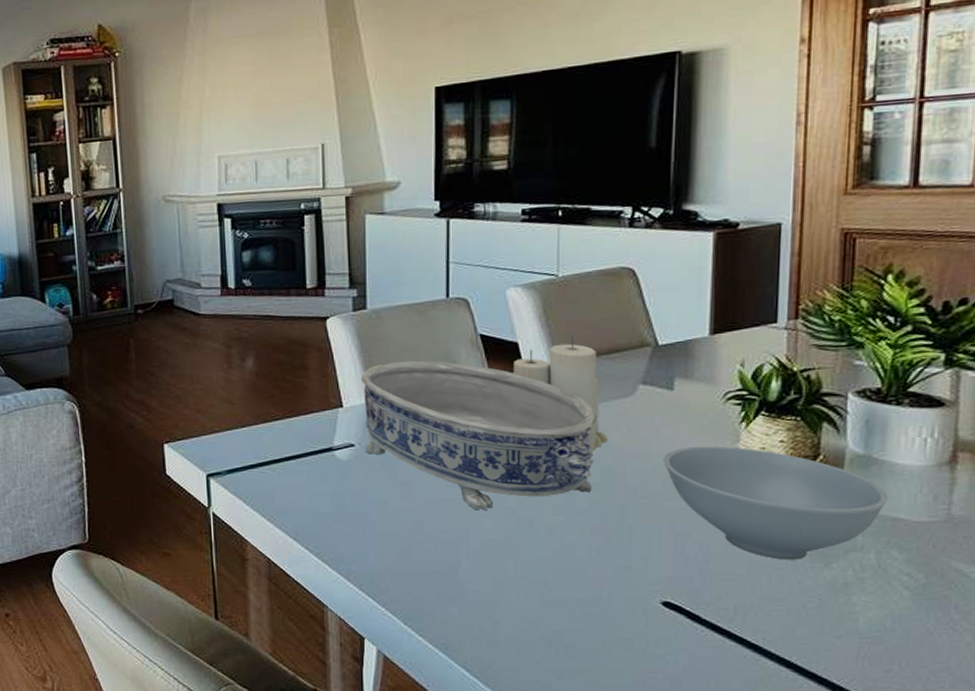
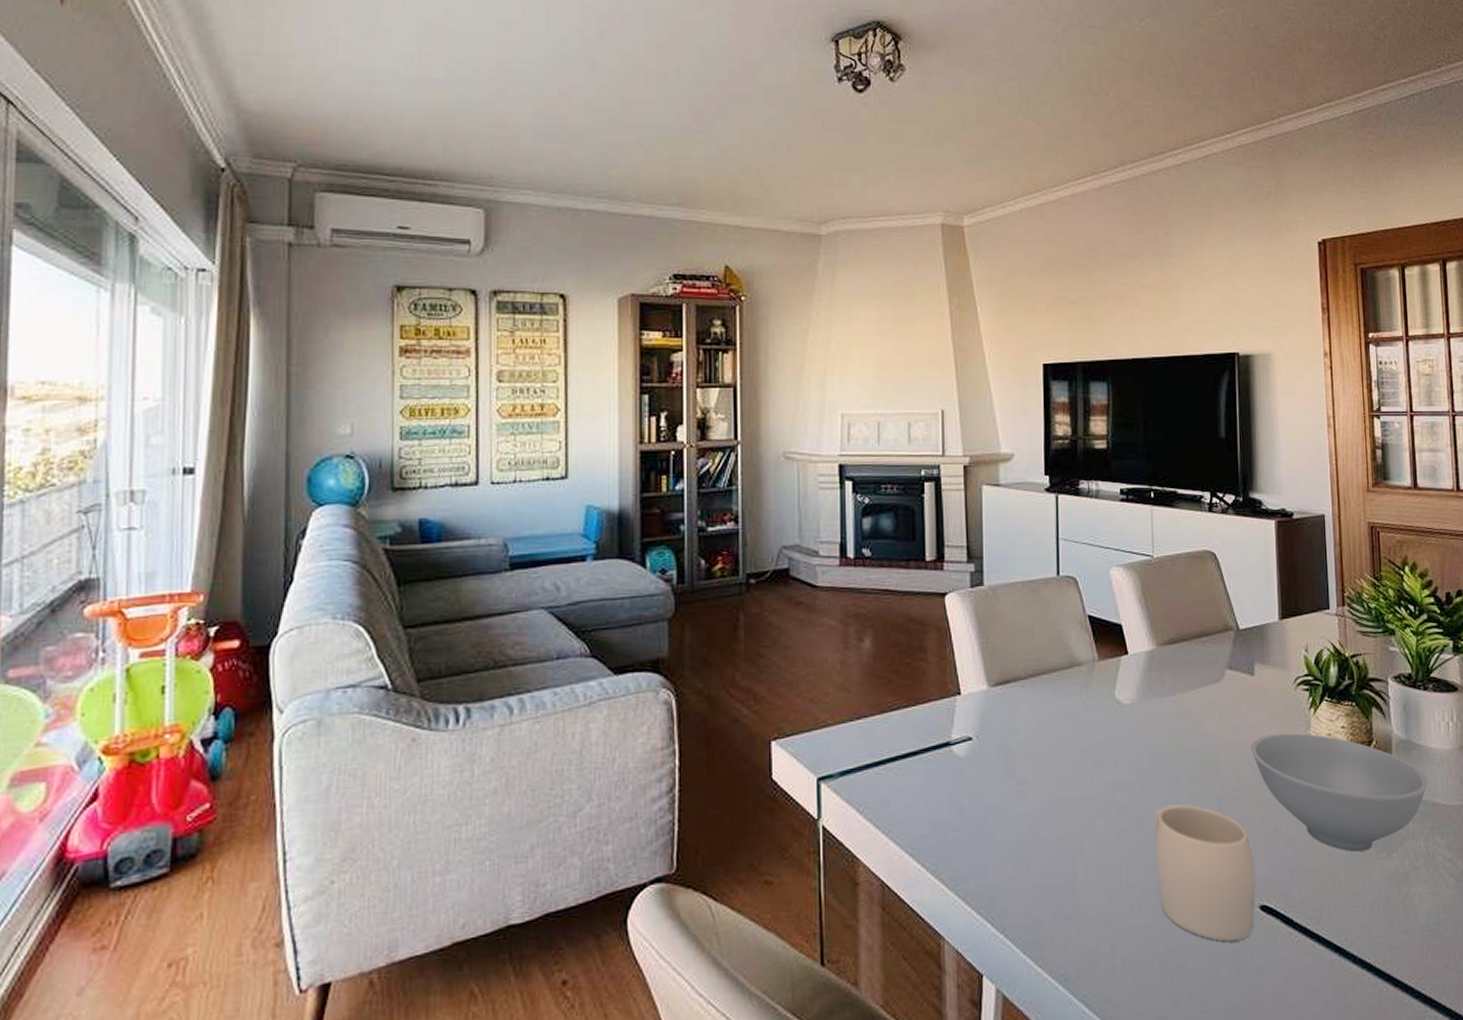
decorative bowl: present [362,360,597,511] -> none [979,642,1194,811]
candle: present [513,336,608,451] -> none [1119,619,1204,740]
mug: none [545,509,659,630] -> present [1153,804,1256,942]

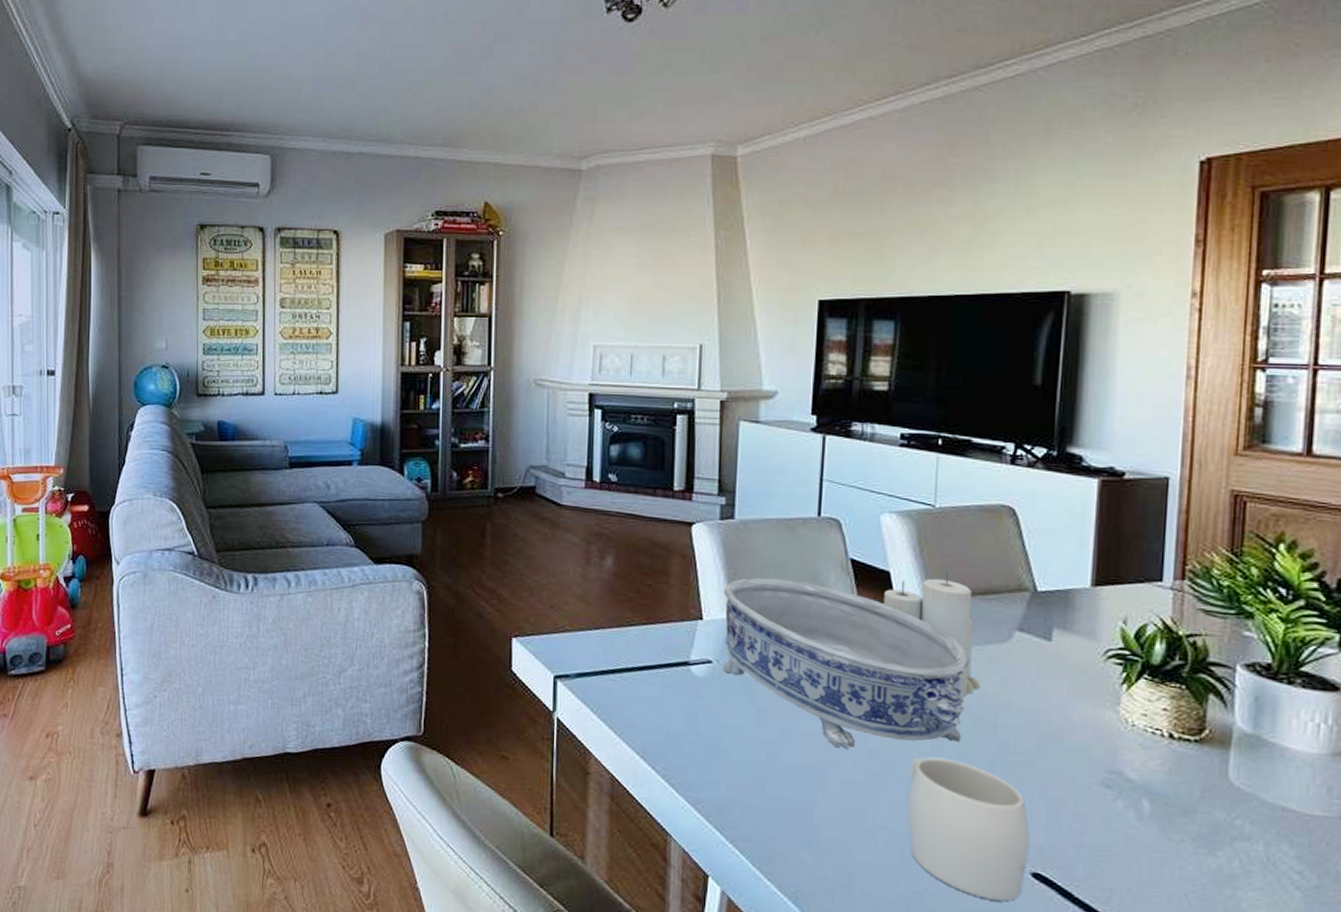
decorative bowl: none [979,642,1194,811] -> present [723,577,970,749]
candle: none [1119,619,1204,740] -> present [884,572,980,697]
bowl: present [1251,733,1428,852] -> none [1038,704,1278,843]

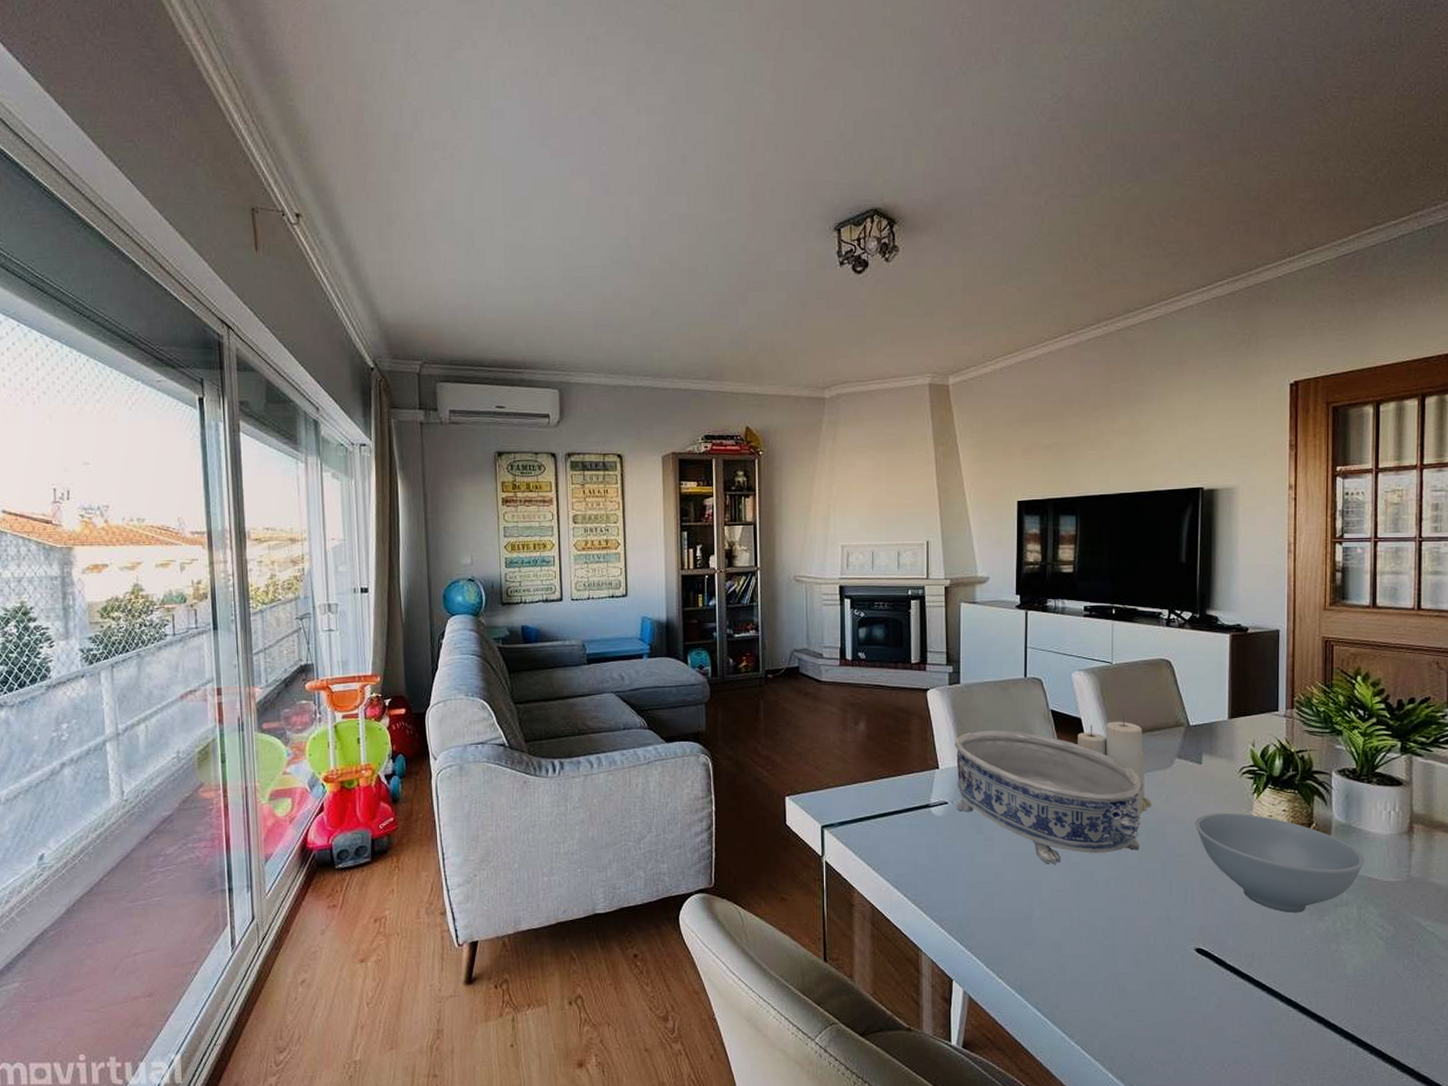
mug: present [907,757,1030,901] -> none [1102,864,1193,973]
bowl: none [1038,704,1278,843] -> present [1195,813,1364,913]

